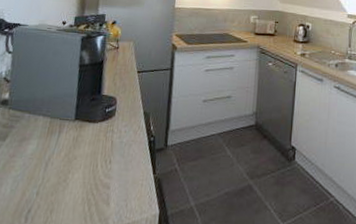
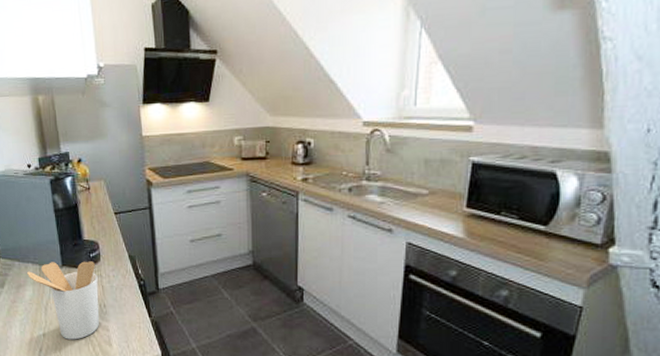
utensil holder: none [35,115,109,199] -> present [26,261,100,340]

